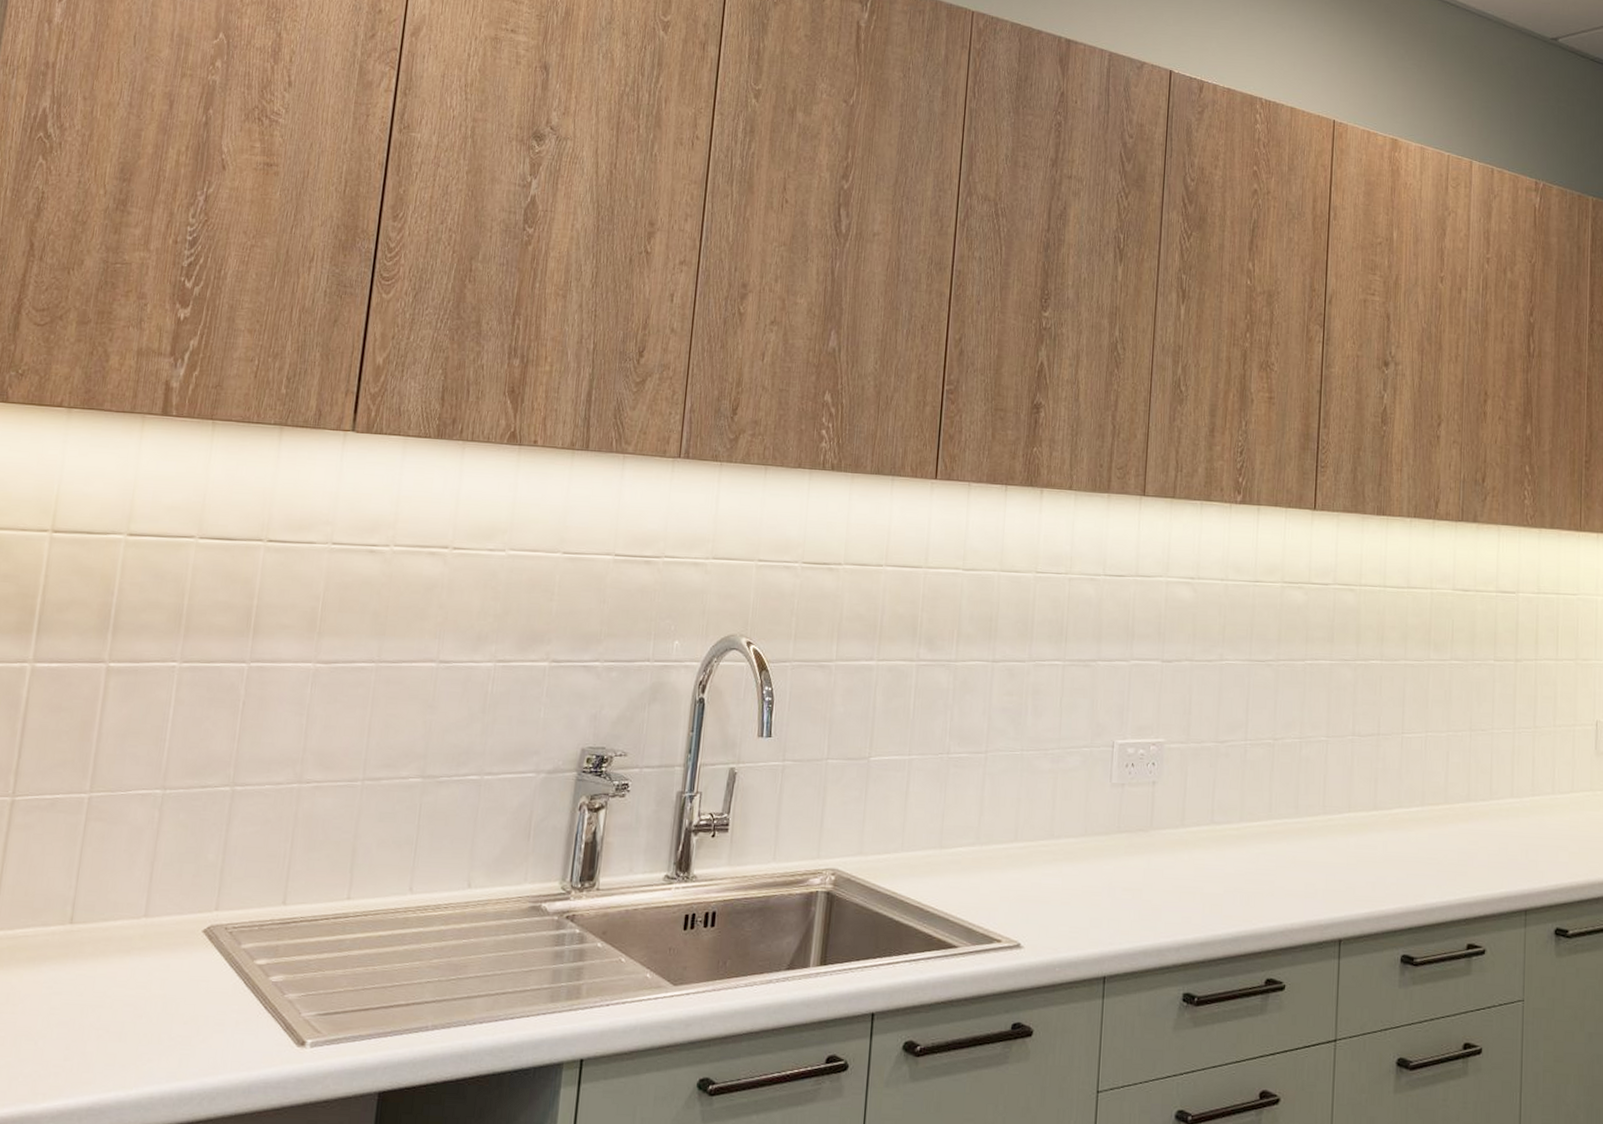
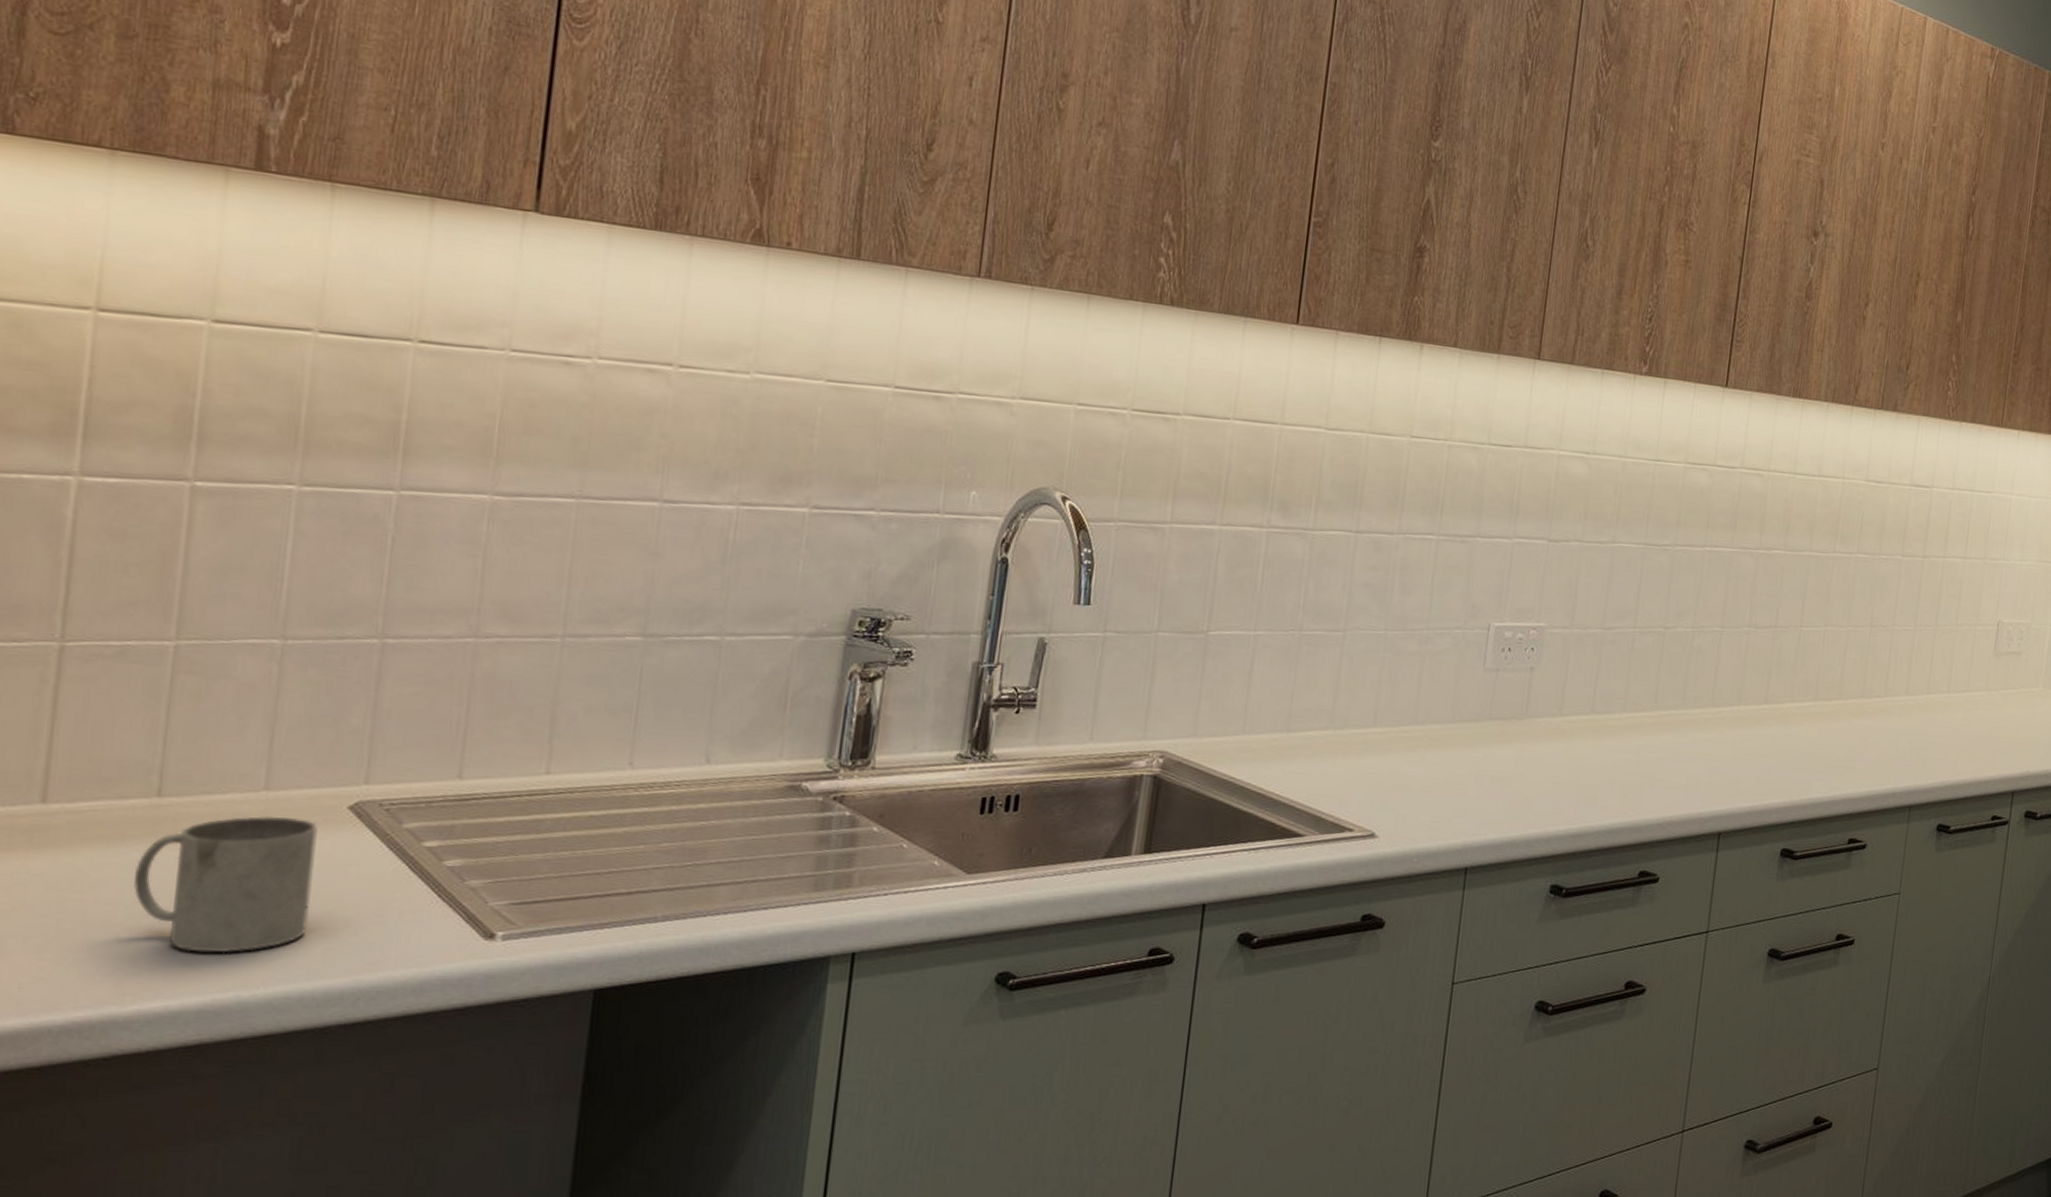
mug: none [49,938,180,1058] -> present [134,815,318,954]

